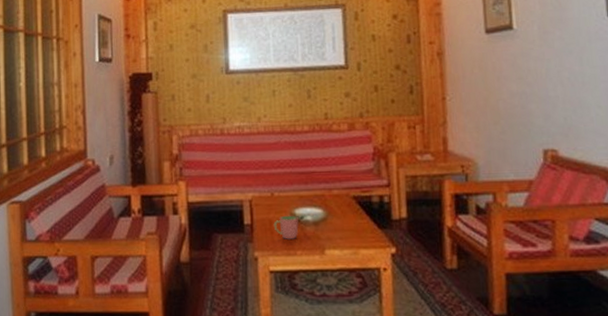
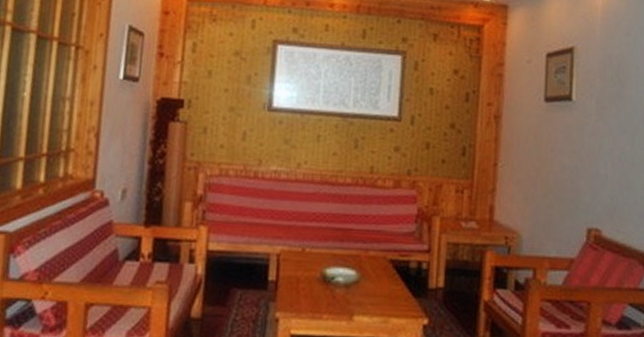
cup: present [273,215,299,239] -> none [300,274,329,301]

